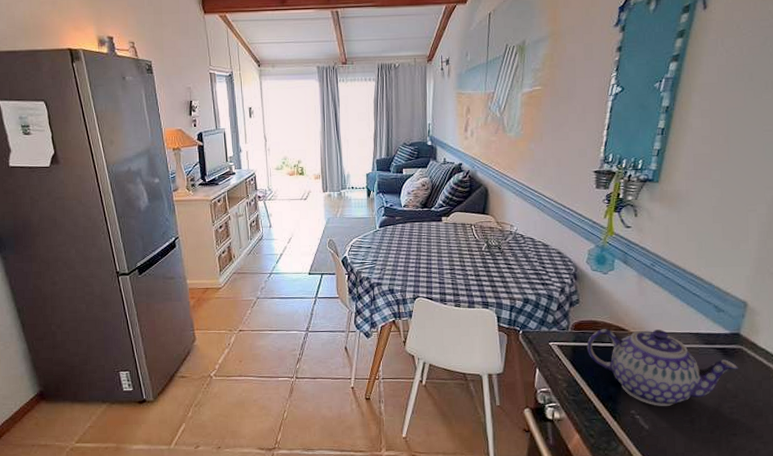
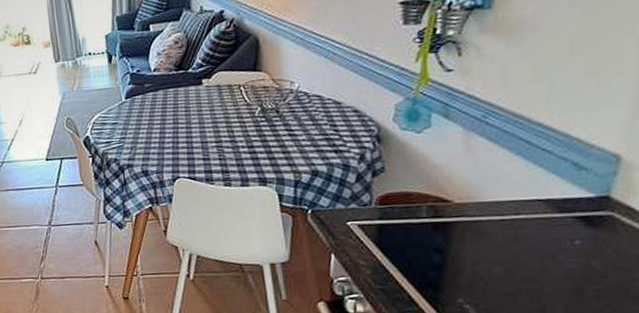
teapot: present [587,329,738,406] -> none [397,197,607,293]

